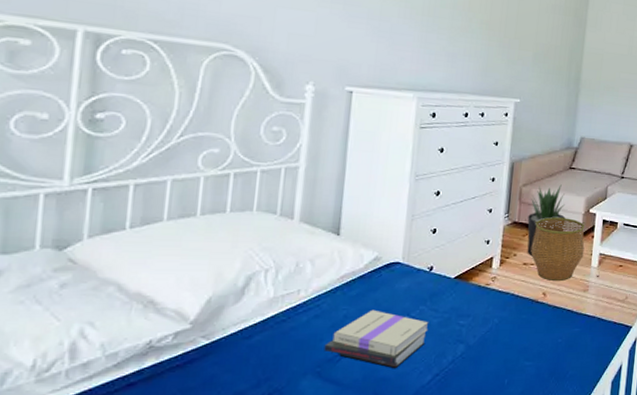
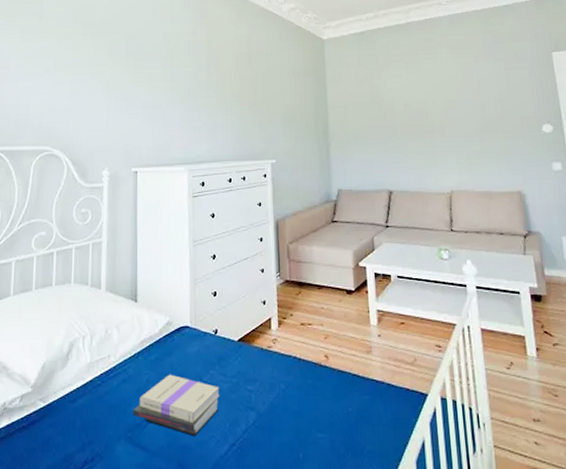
planter: present [527,184,566,258] -> none [299,239,336,317]
basket: present [531,217,586,280] -> none [306,273,361,341]

